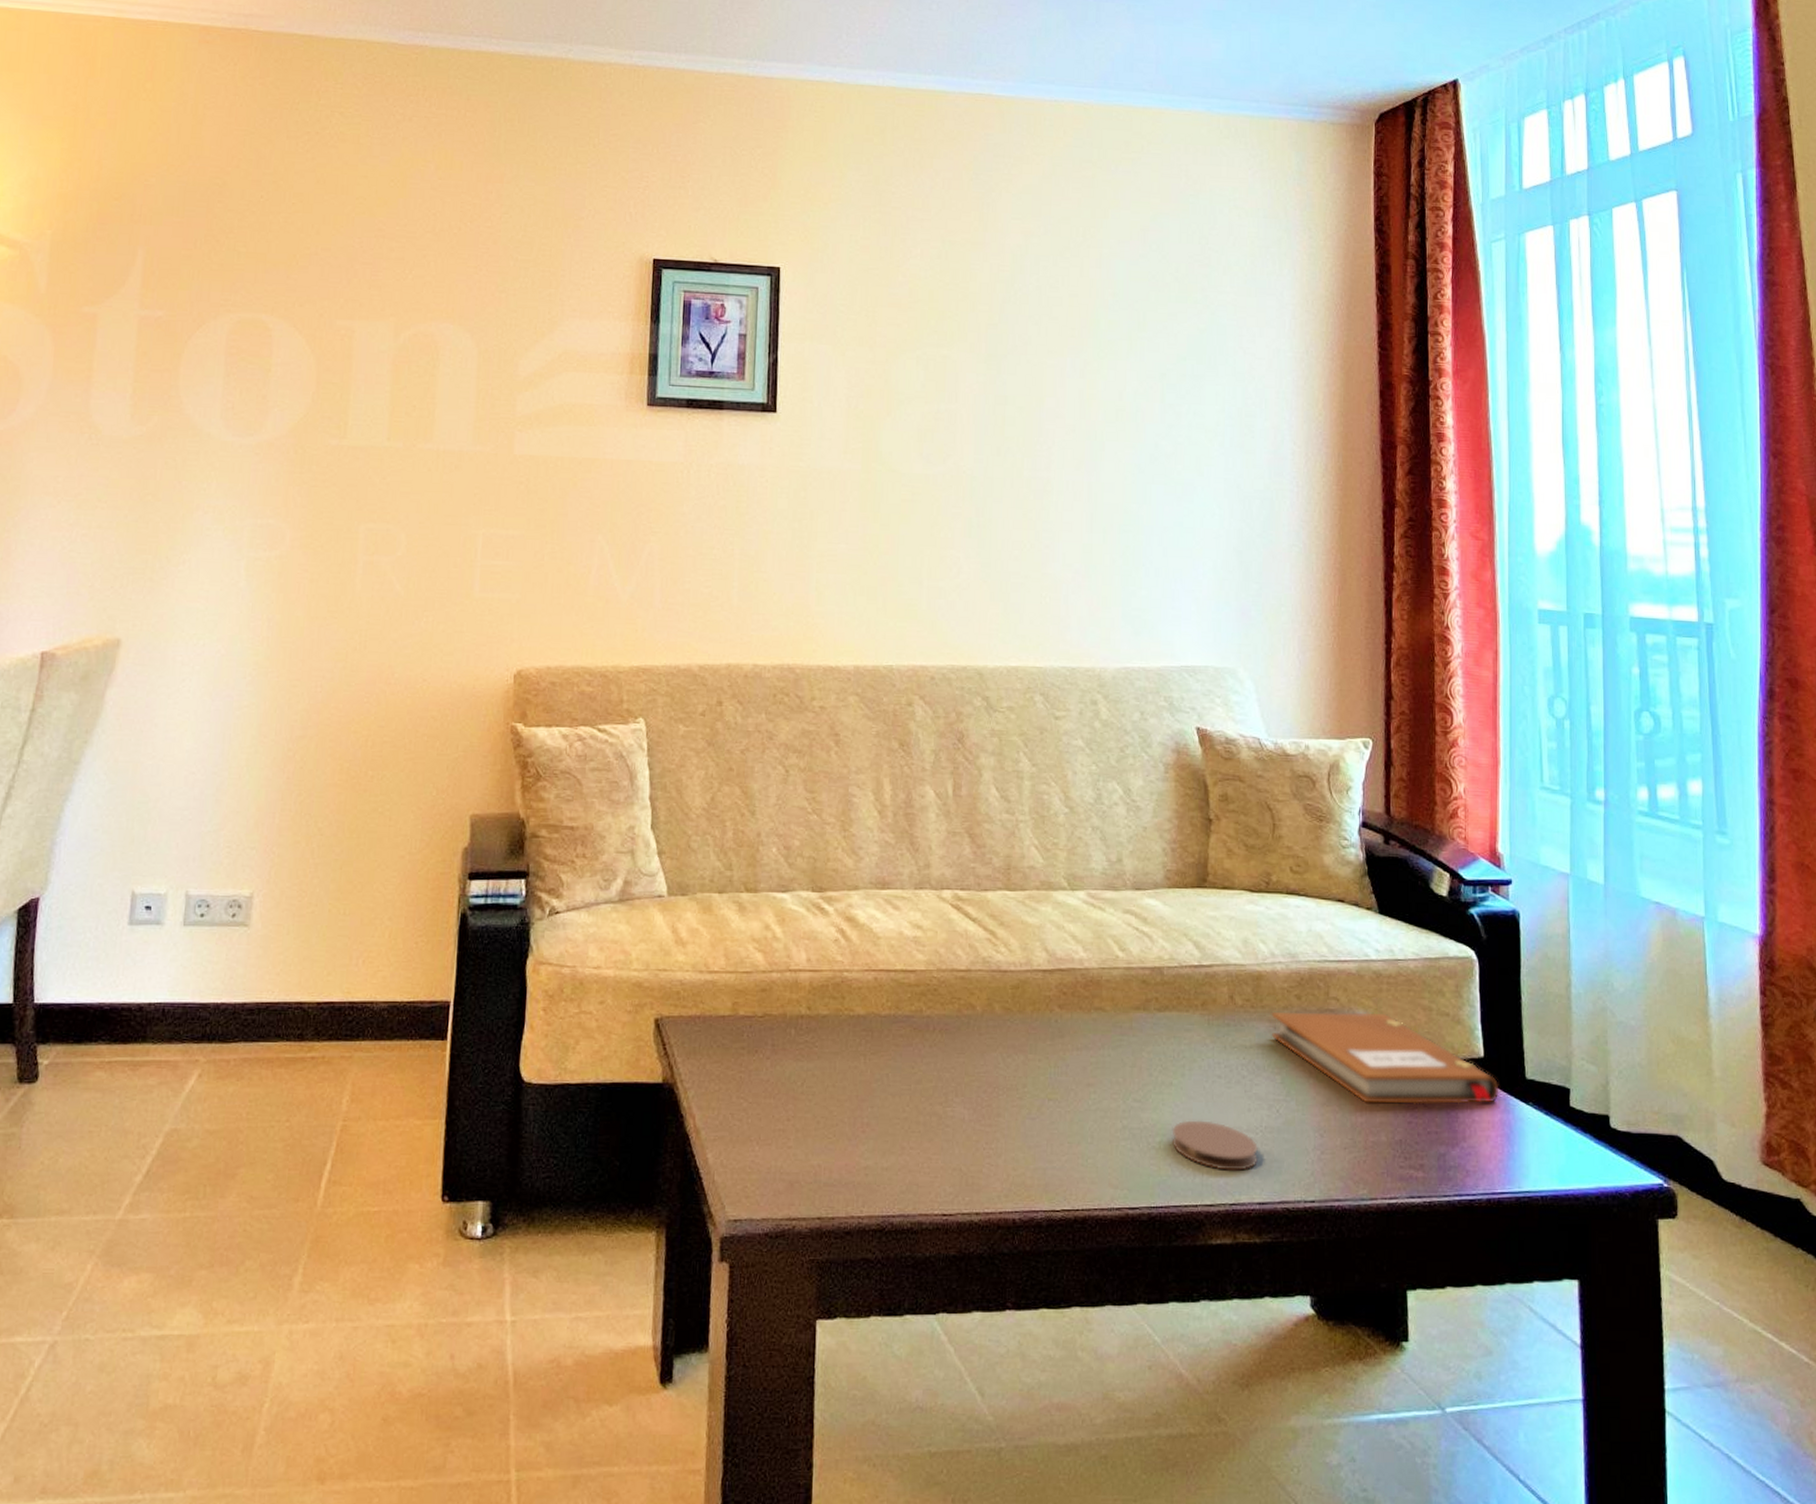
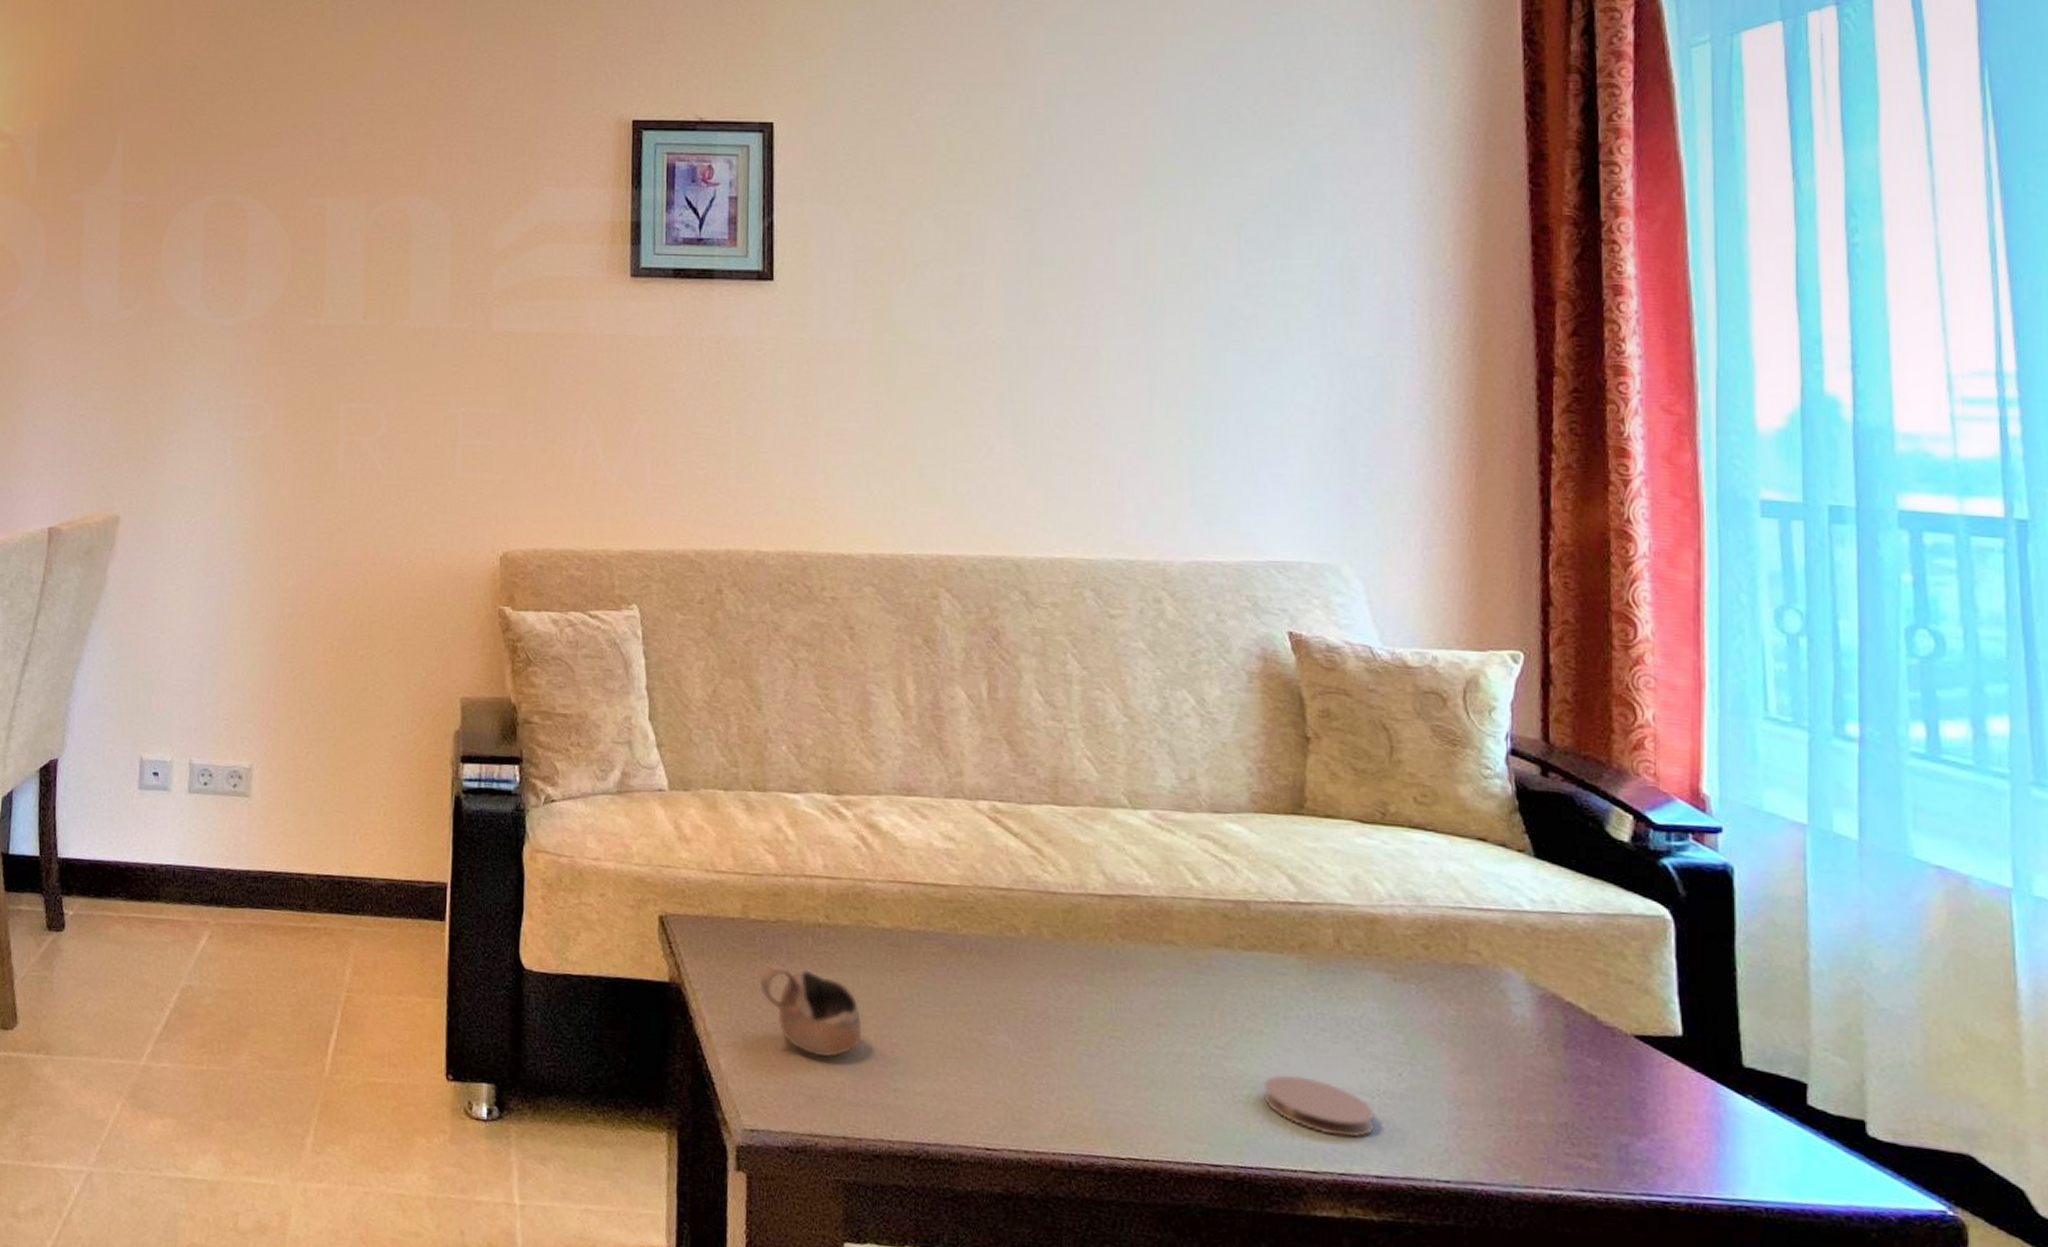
cup: none [746,1056,838,1143] -> present [759,963,863,1058]
notebook: present [1271,1012,1499,1104] -> none [1390,962,1705,1090]

